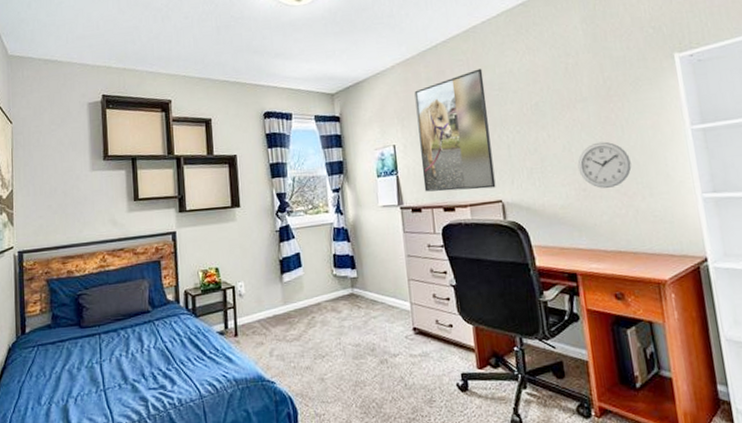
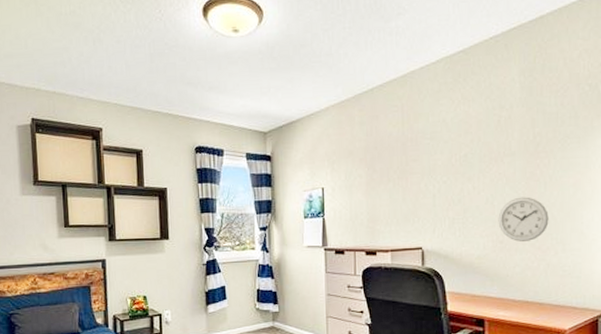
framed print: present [414,68,496,192] -> none [347,116,418,236]

